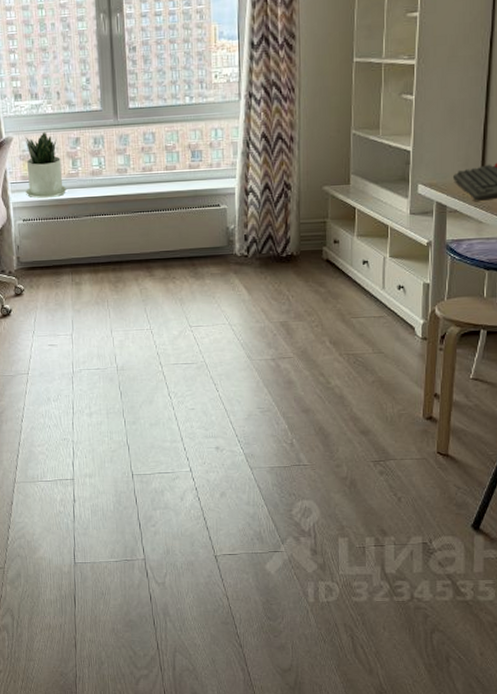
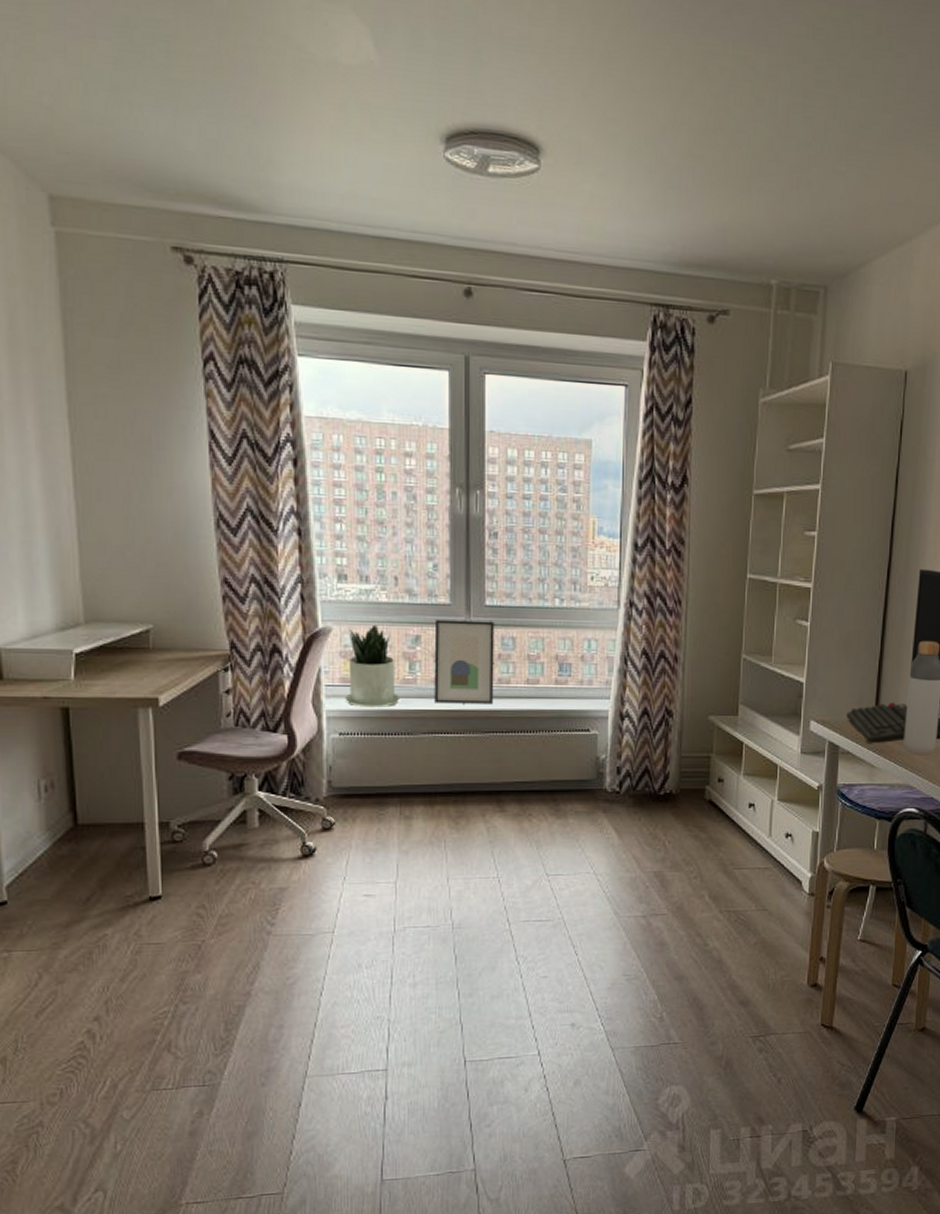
picture frame: none [89,121,140,191] -> present [433,620,496,705]

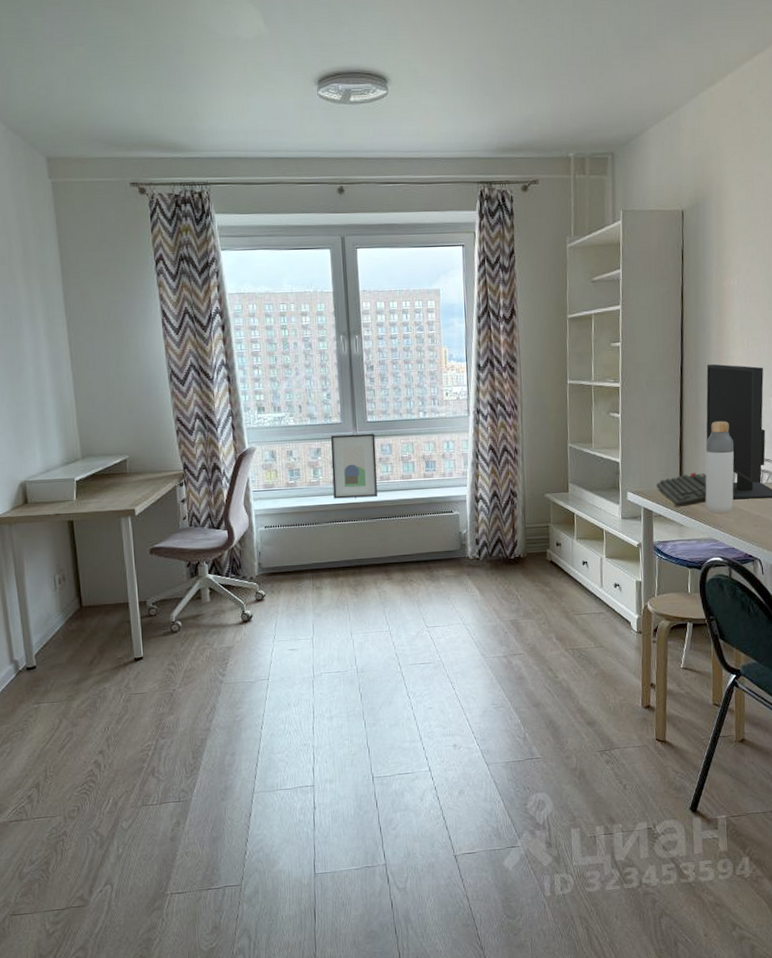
planter: present [345,624,401,709] -> none [268,442,309,507]

